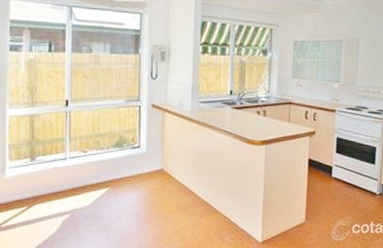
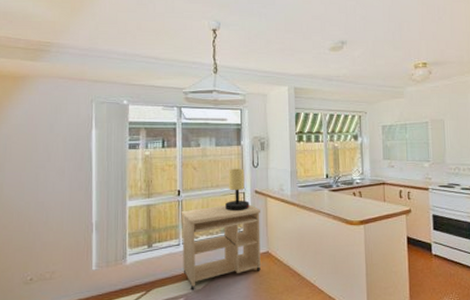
desk: none [68,118,158,207] -> present [181,204,261,291]
table lamp: none [119,79,145,126] -> present [225,168,249,212]

